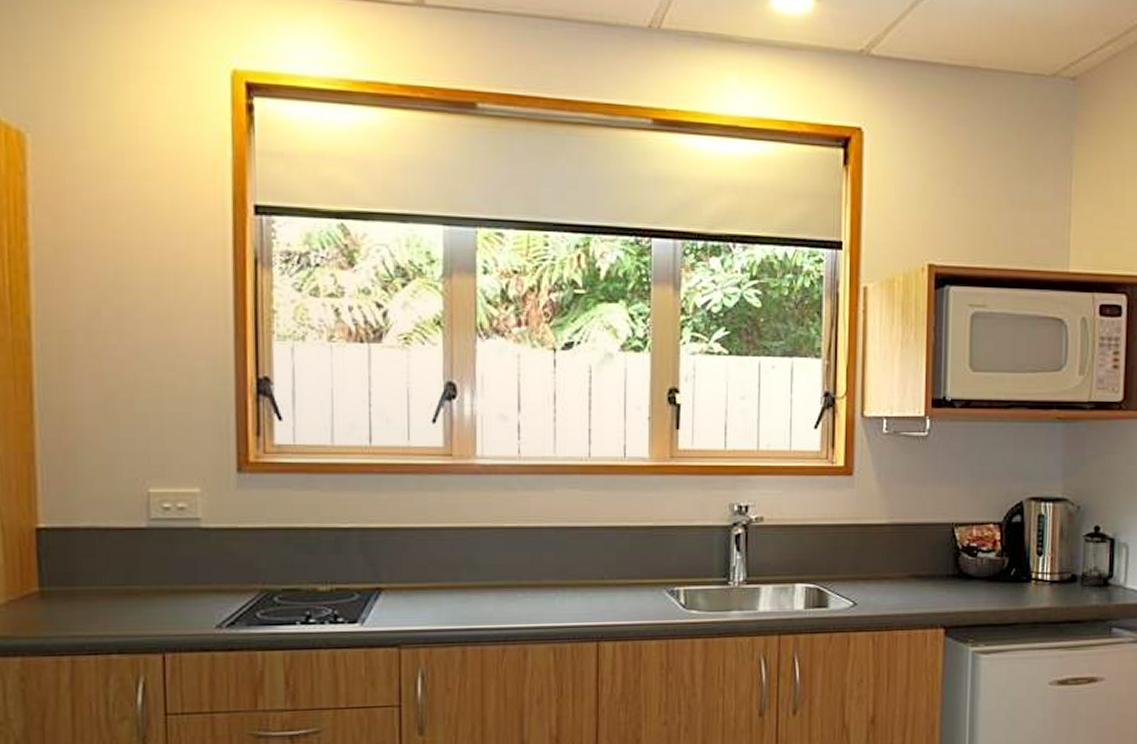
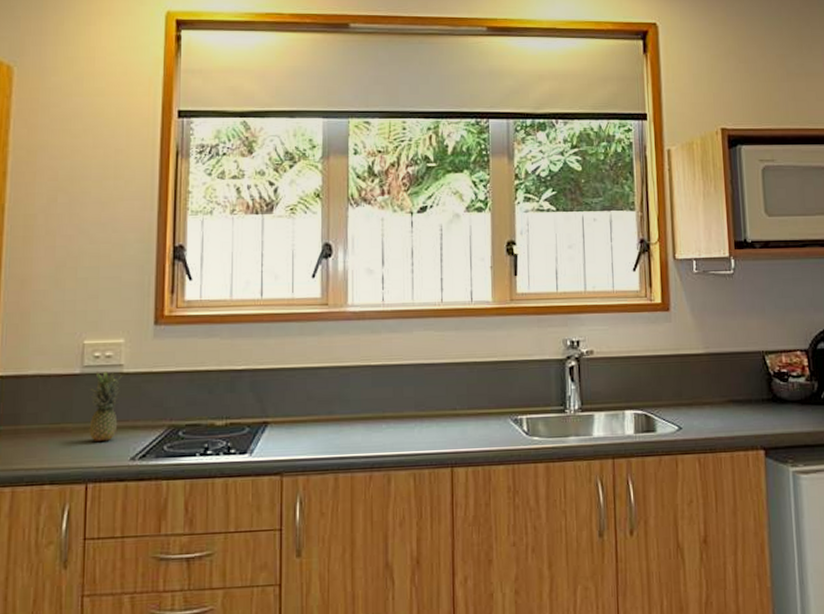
fruit: none [161,524,201,607] -> present [89,370,123,443]

